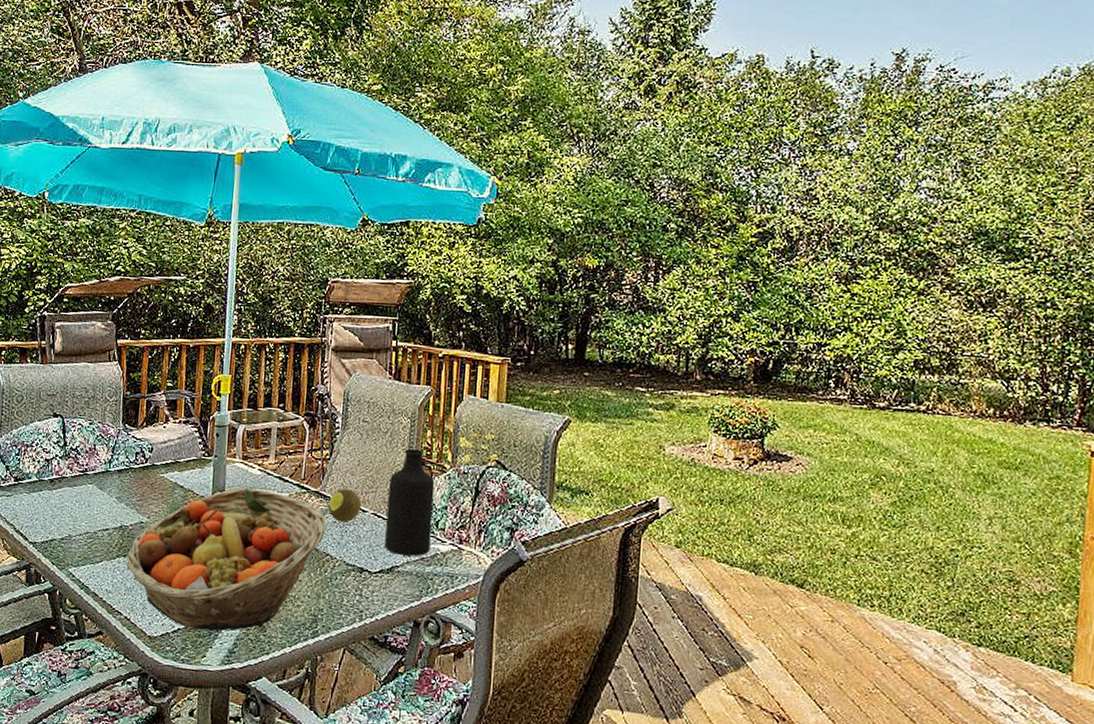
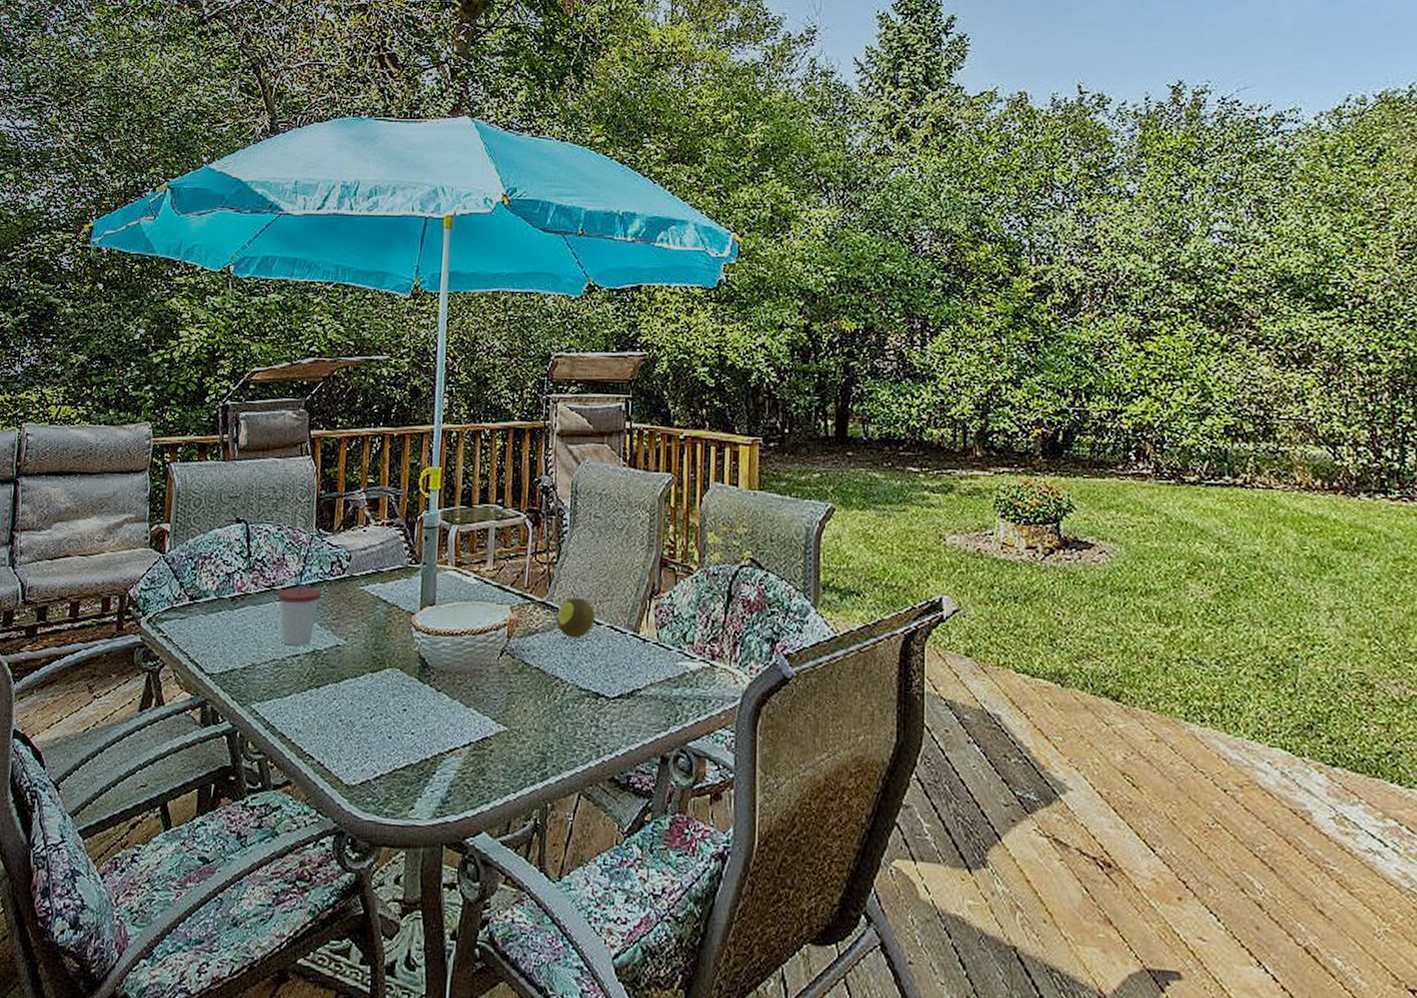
cup: none [90,468,127,522] -> present [278,581,321,646]
fruit basket: present [126,488,327,631] -> none [319,600,555,776]
bottle: present [385,449,435,557] -> none [624,548,680,677]

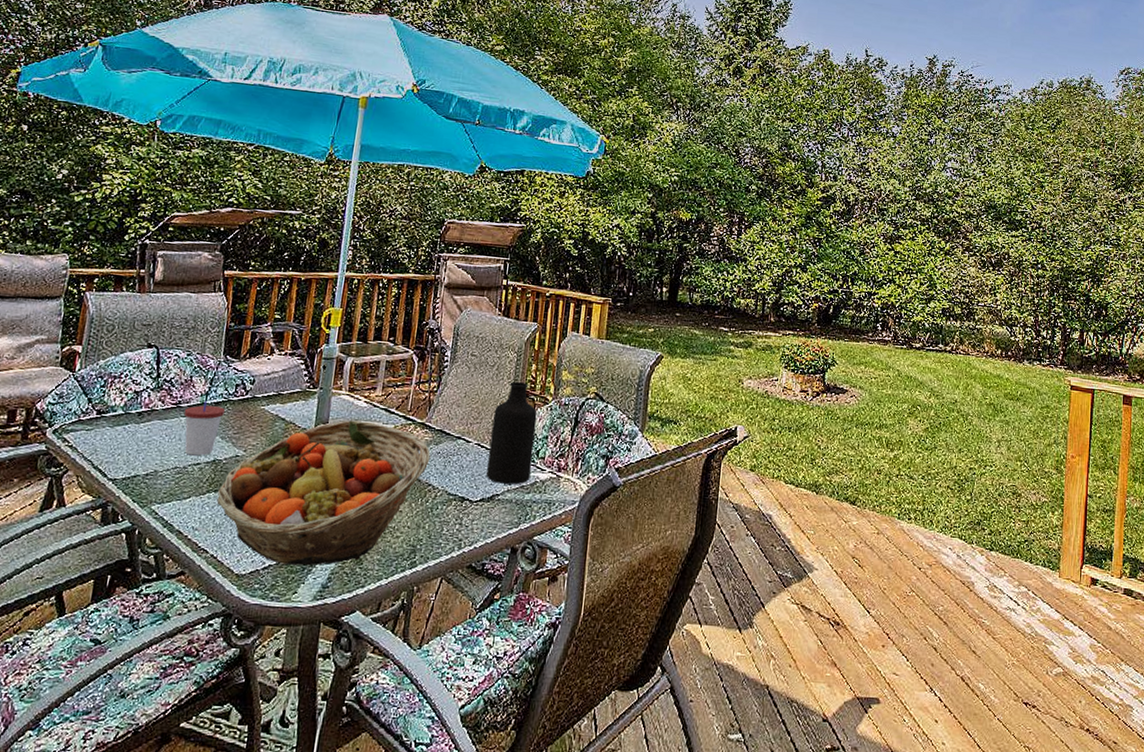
fruit basket: none [319,600,555,776] -> present [217,420,431,566]
fruit: present [556,597,596,639] -> none [433,419,466,453]
bottle: none [624,548,680,677] -> present [486,382,537,485]

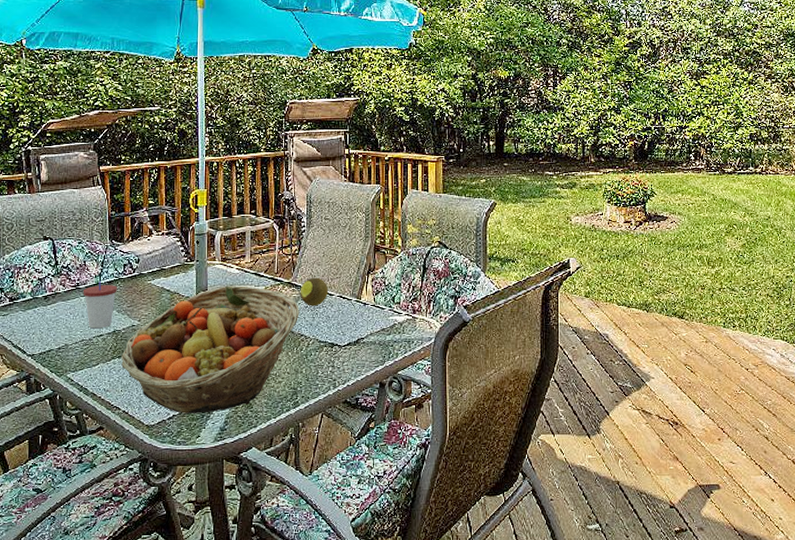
fruit: none [433,419,466,453] -> present [300,277,329,306]
bottle: present [486,382,537,485] -> none [351,239,389,328]

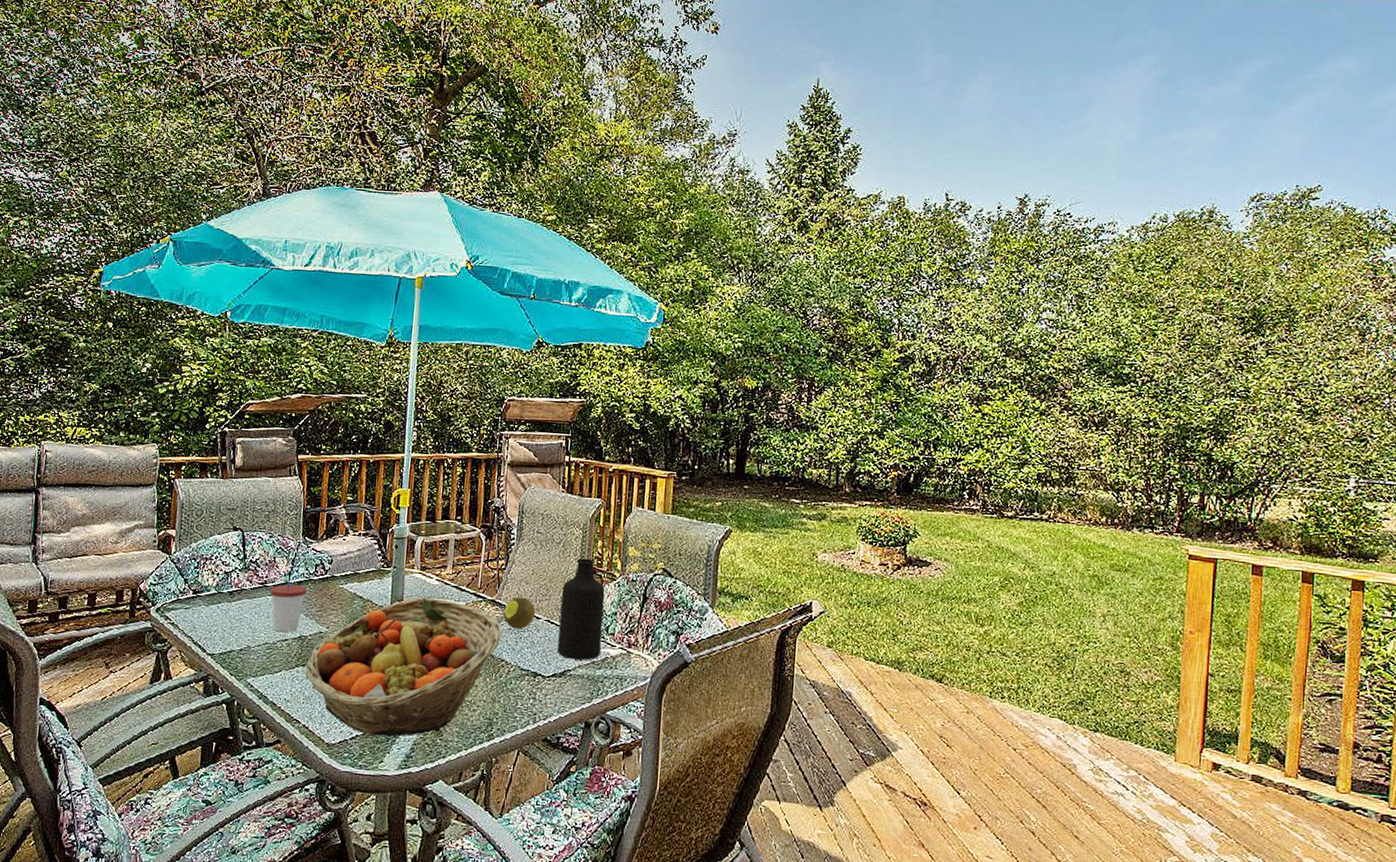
bottle: none [351,239,389,328] -> present [557,558,605,660]

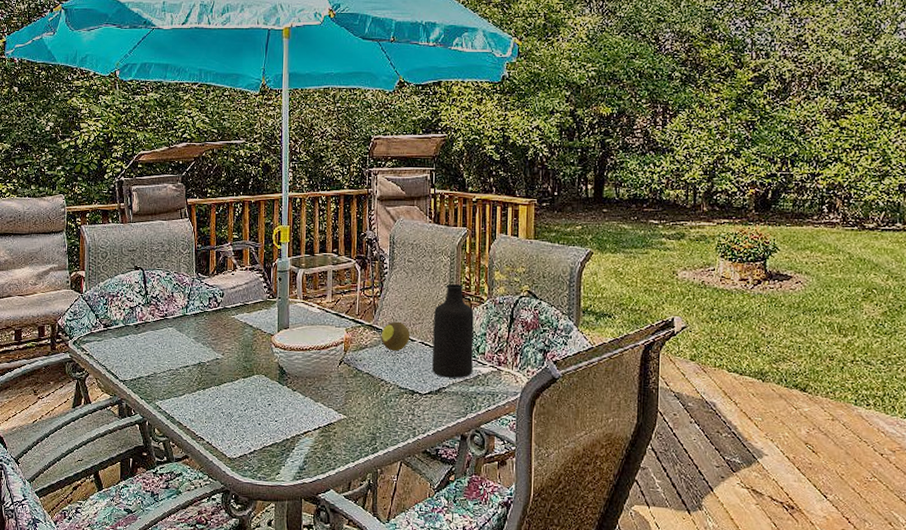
cup: present [270,580,307,633] -> none [170,312,203,360]
fruit basket: present [305,597,502,737] -> none [206,325,380,451]

